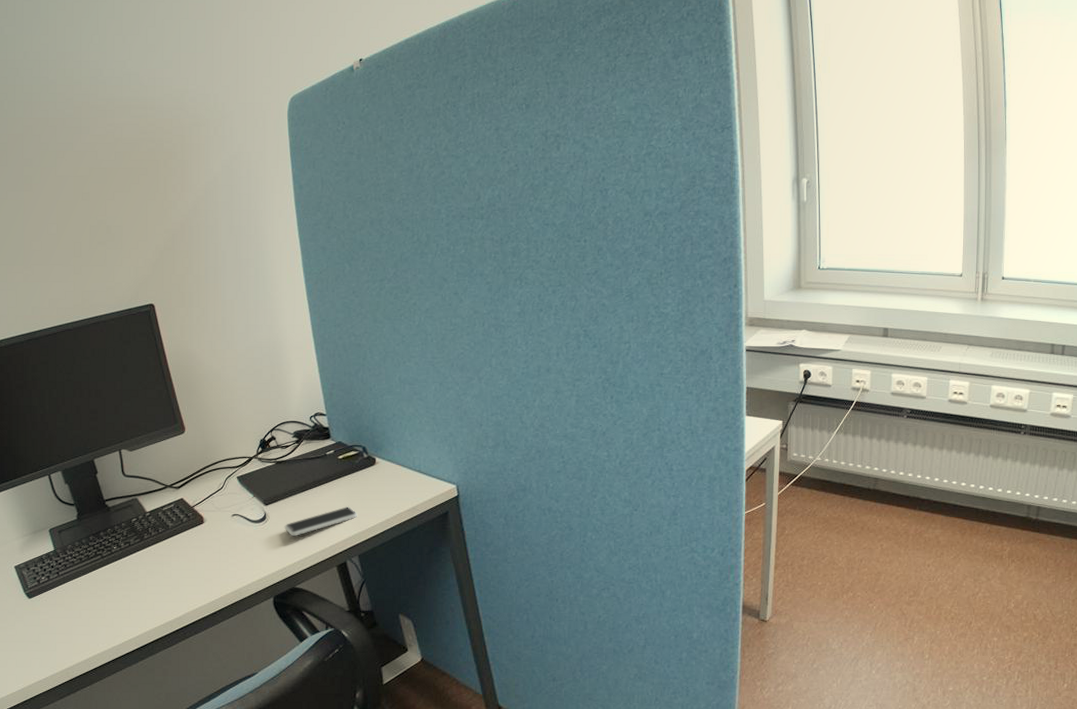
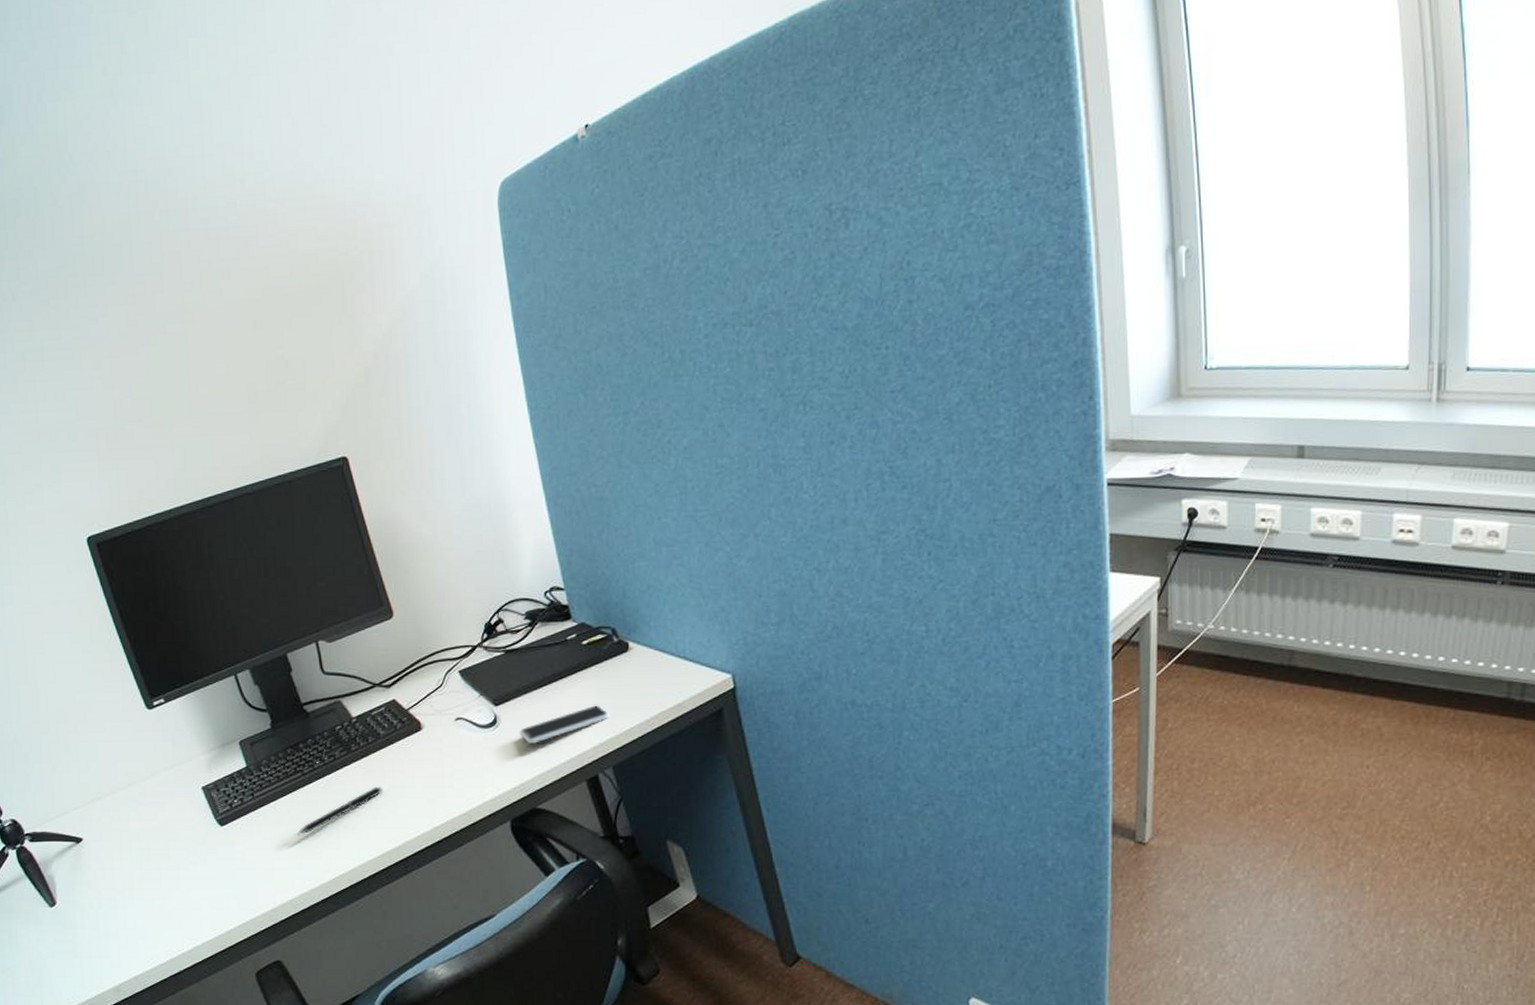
pen: none [94,568,168,607] -> present [297,786,382,835]

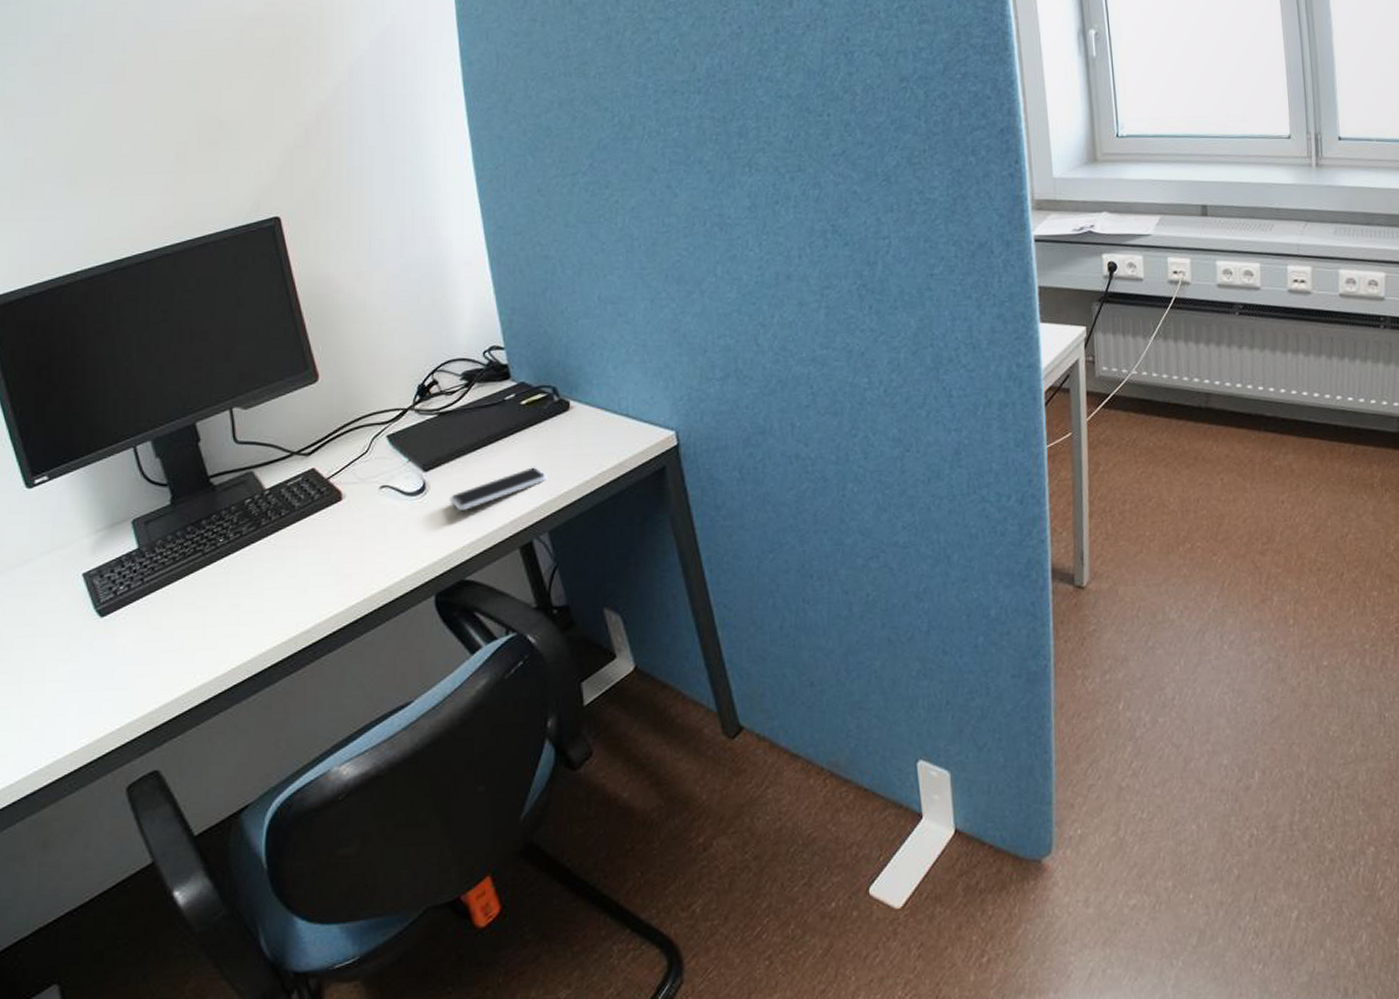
pen: present [297,786,382,835] -> none [191,564,293,623]

